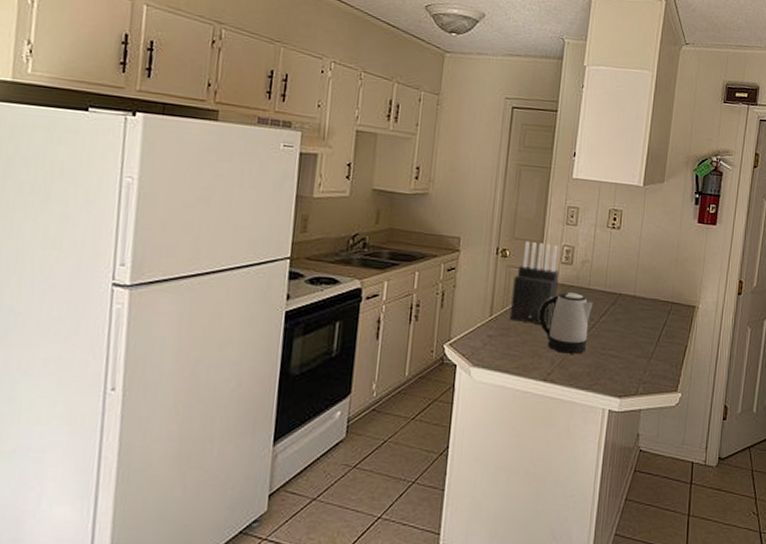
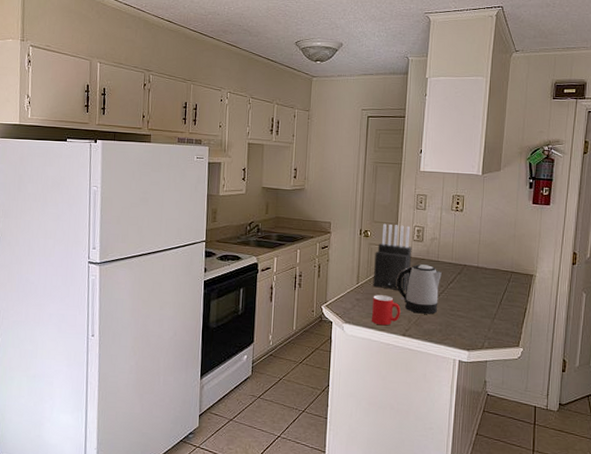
cup: none [505,330,542,369] -> present [371,295,401,326]

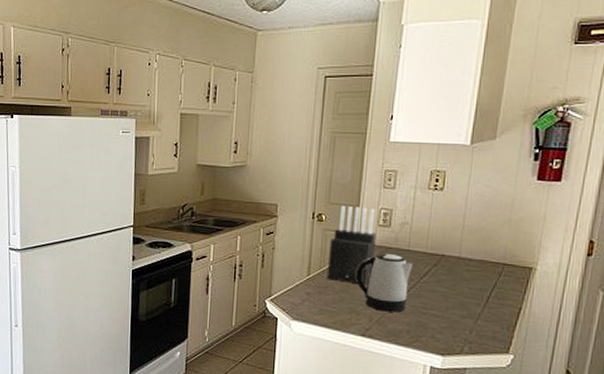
cup: present [371,295,401,326] -> none [324,288,360,324]

